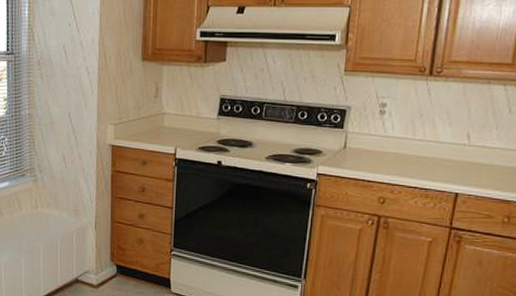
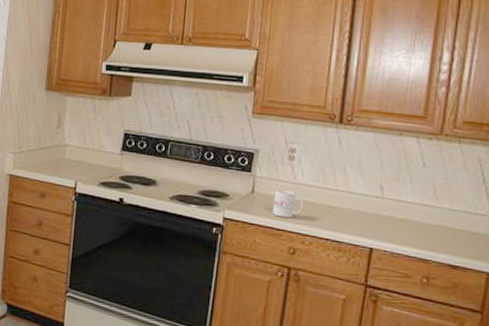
mug: none [363,143,394,170] -> present [272,189,304,218]

